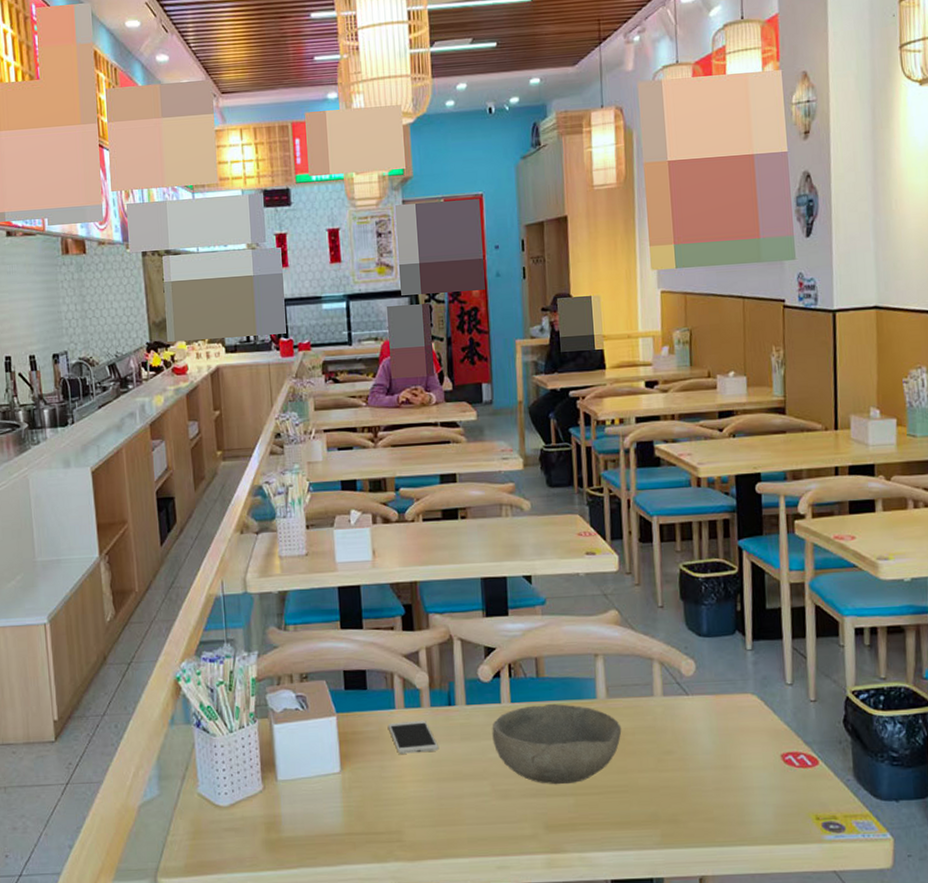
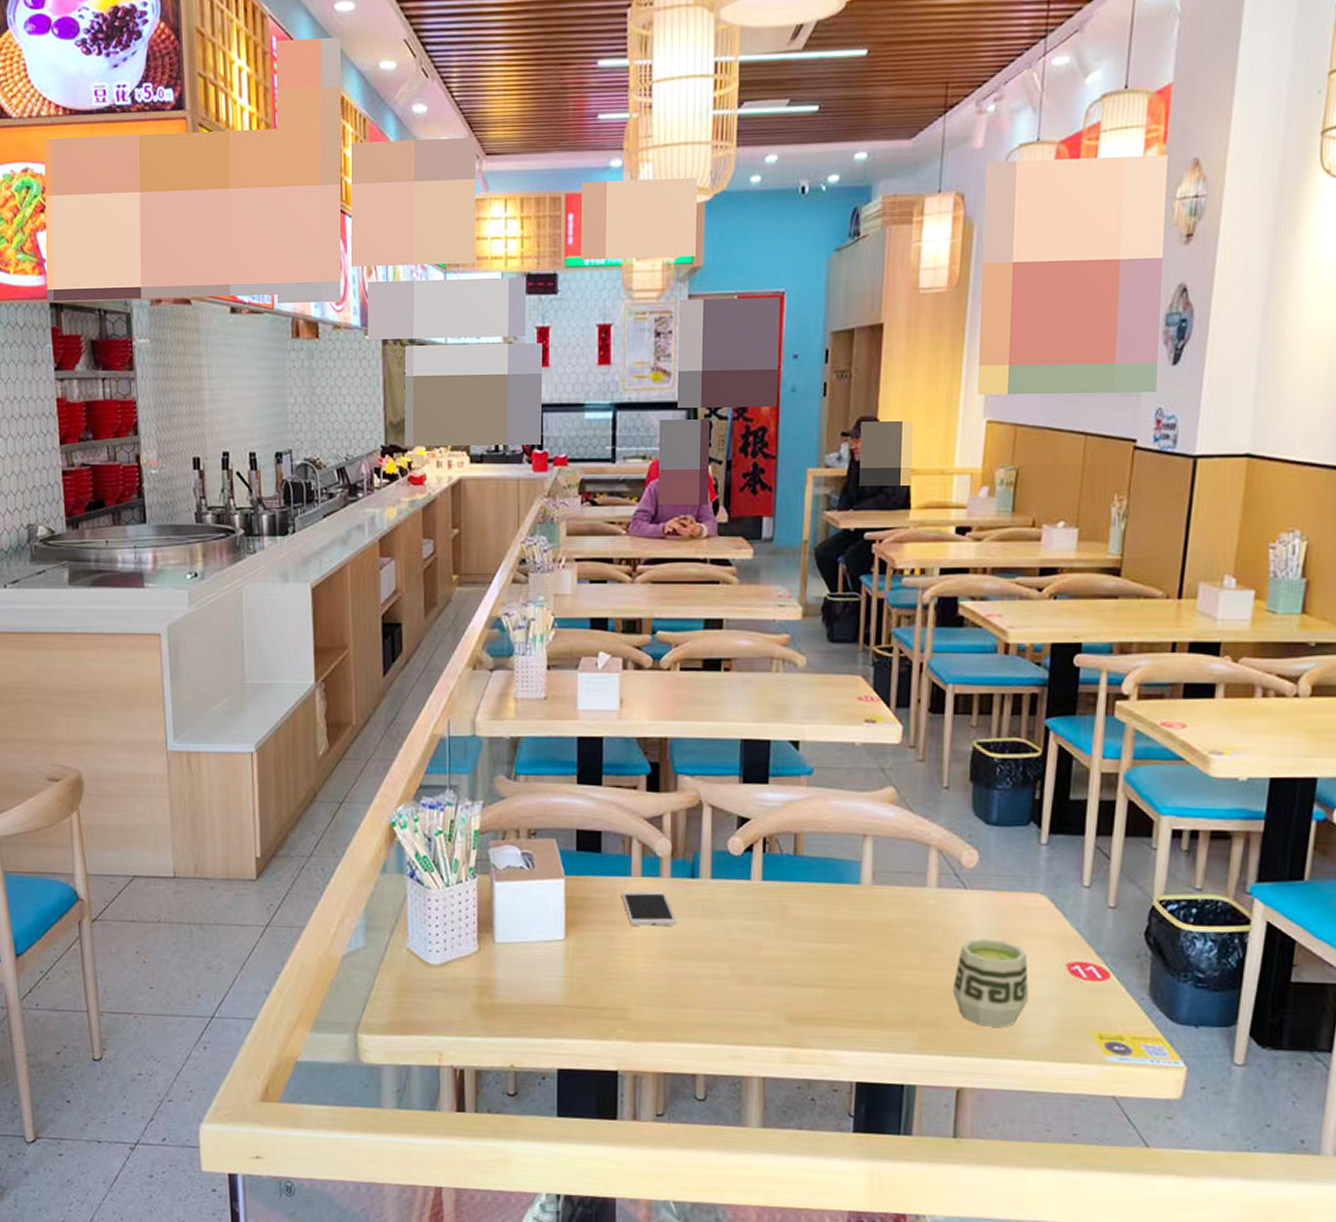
bowl: present [492,703,622,785] -> none [737,885,886,975]
cup: none [685,738,752,818] -> present [952,938,1029,1027]

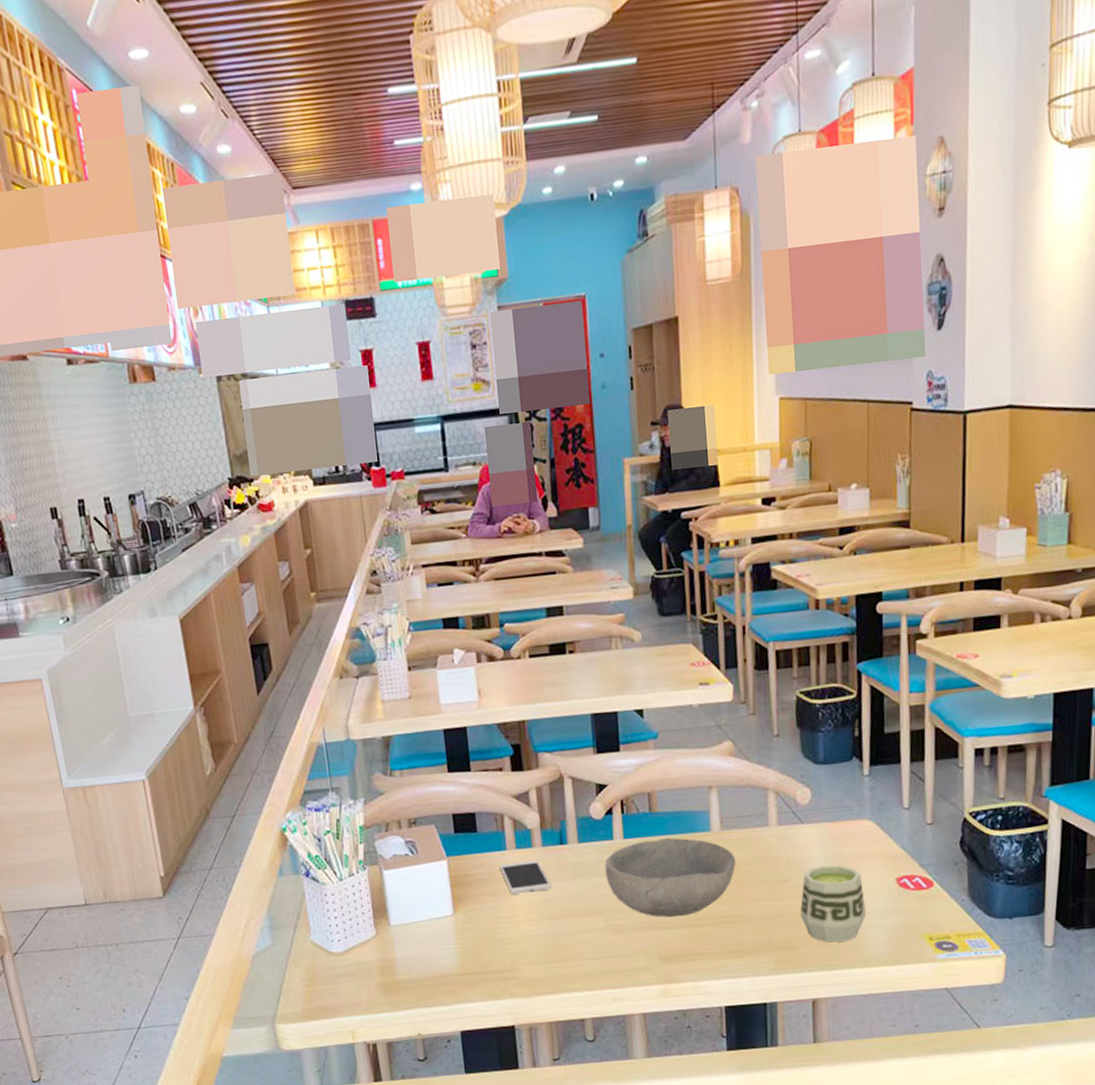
bowl: none [737,885,886,975] -> present [604,837,736,918]

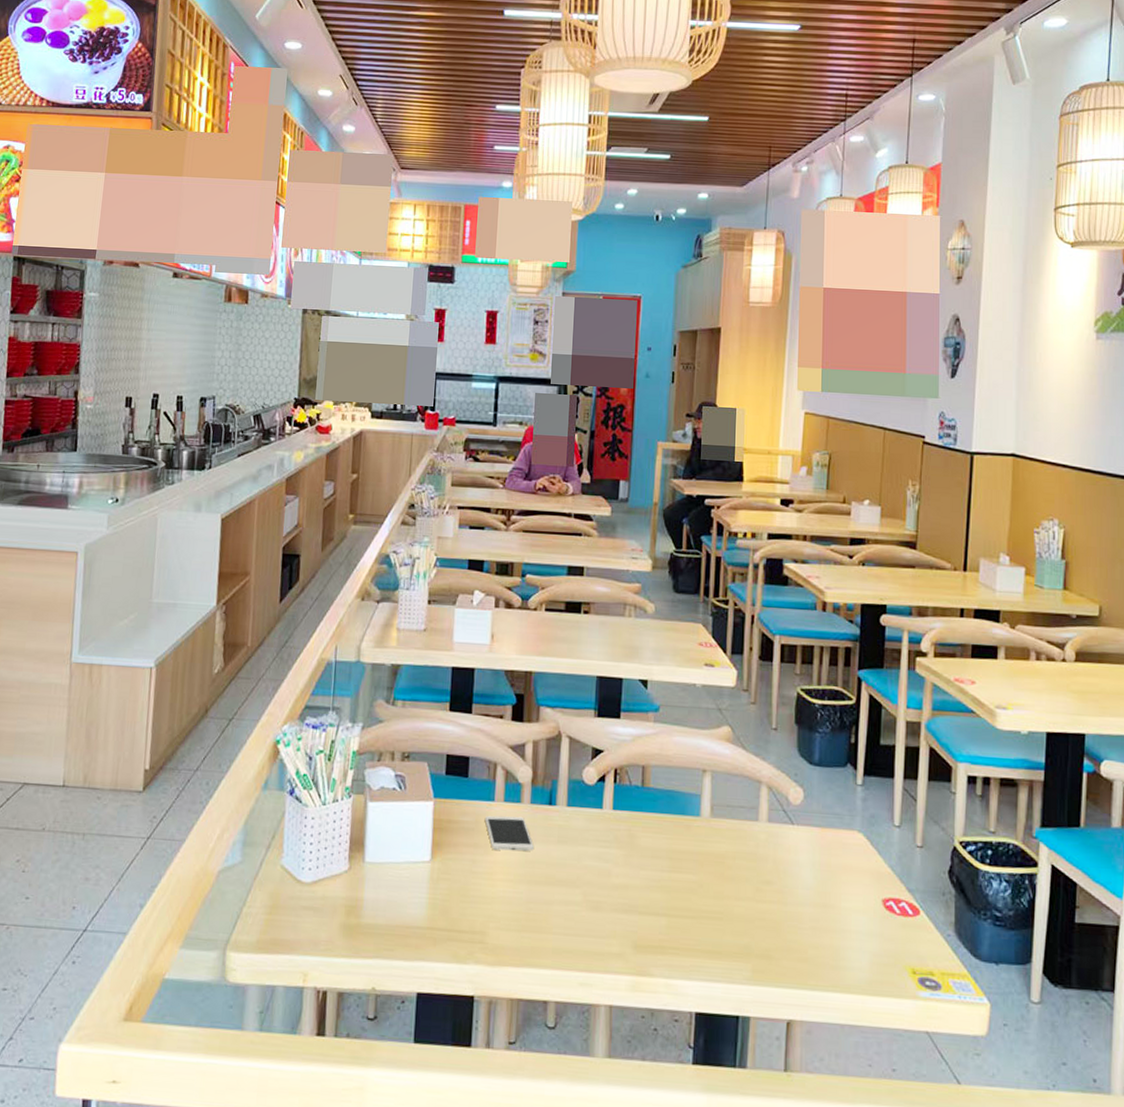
bowl: present [604,837,736,918] -> none [590,815,723,903]
cup: present [800,865,866,943] -> none [782,872,849,960]

